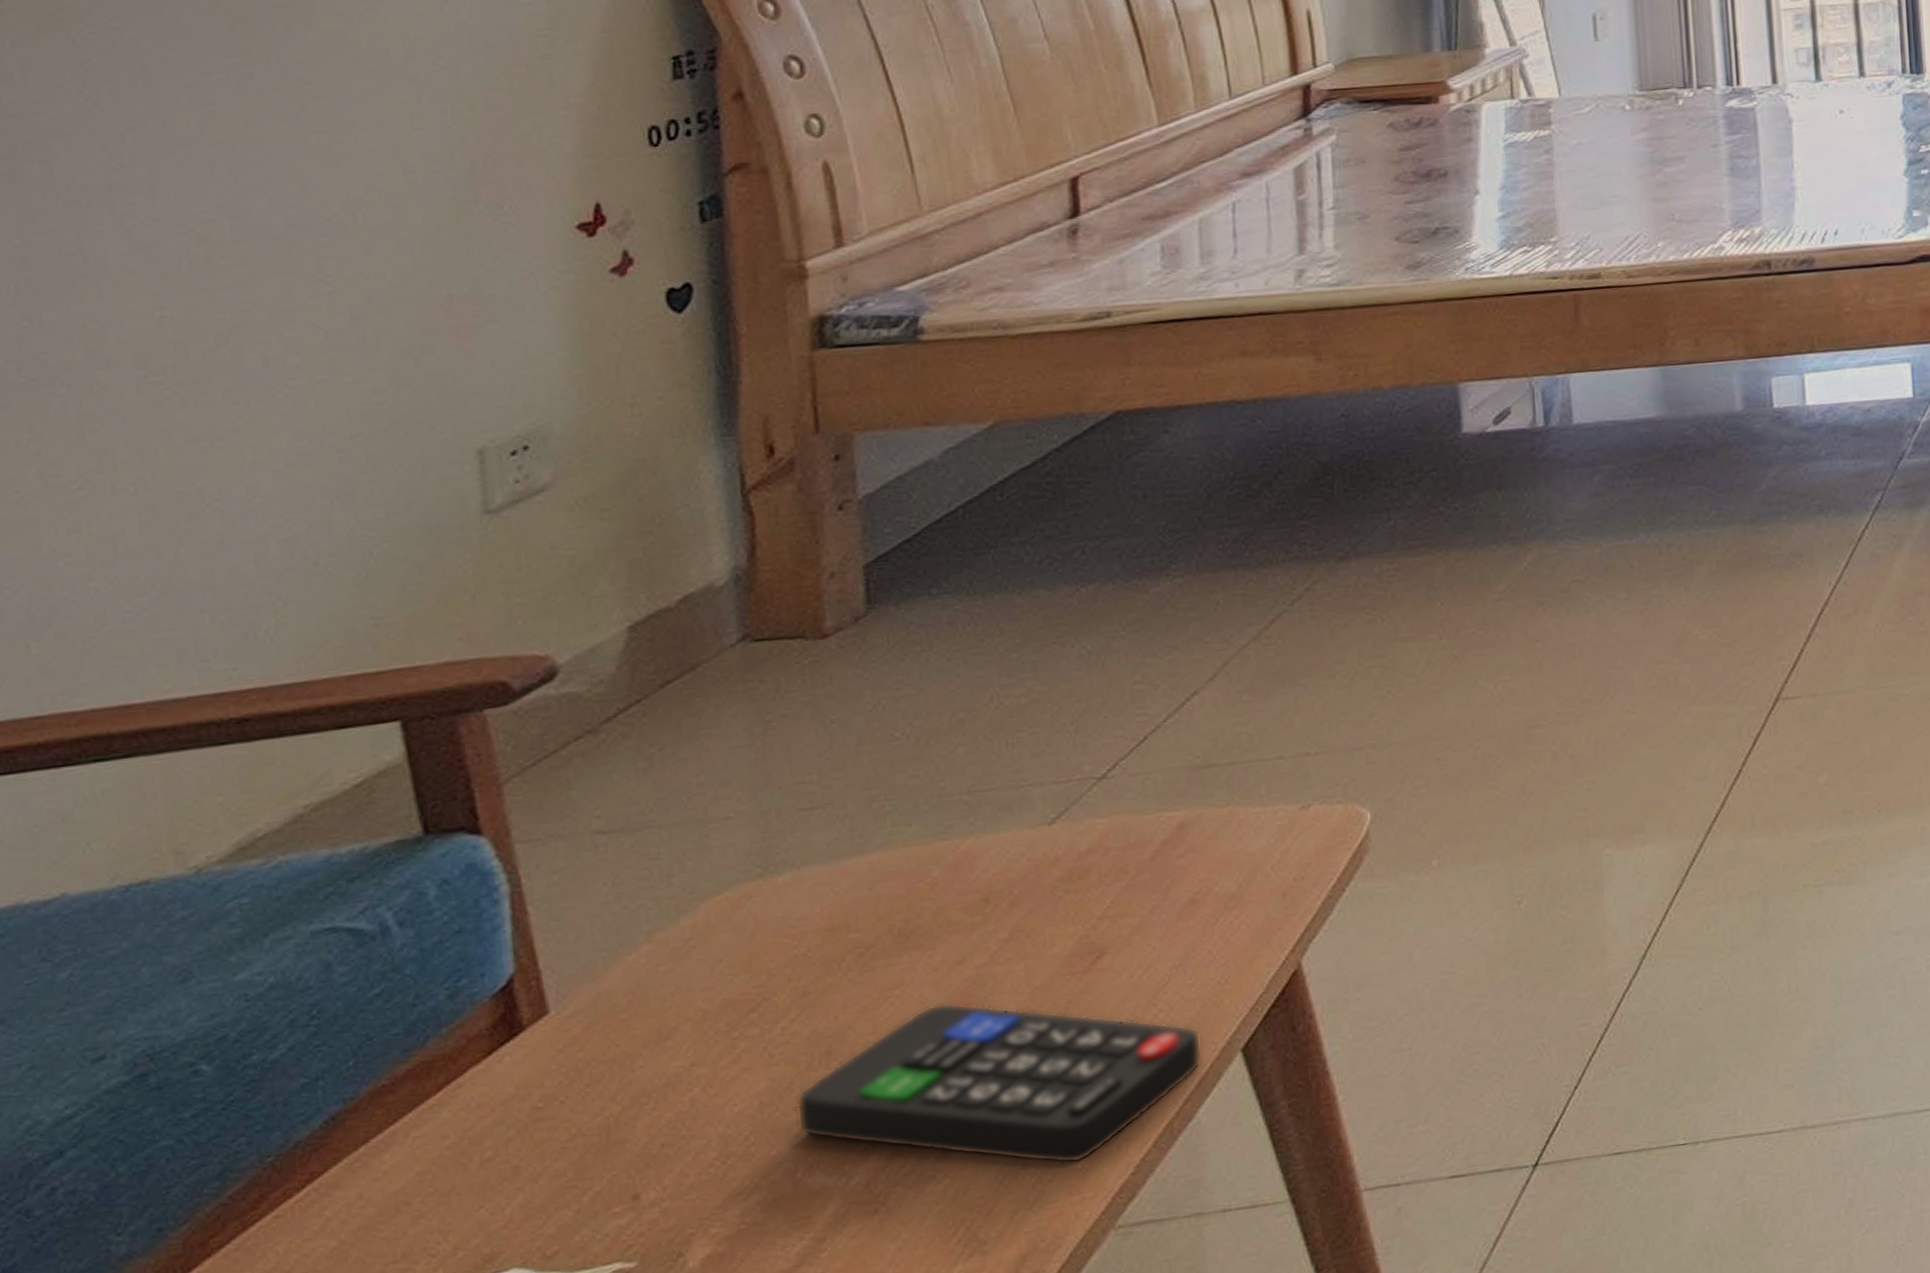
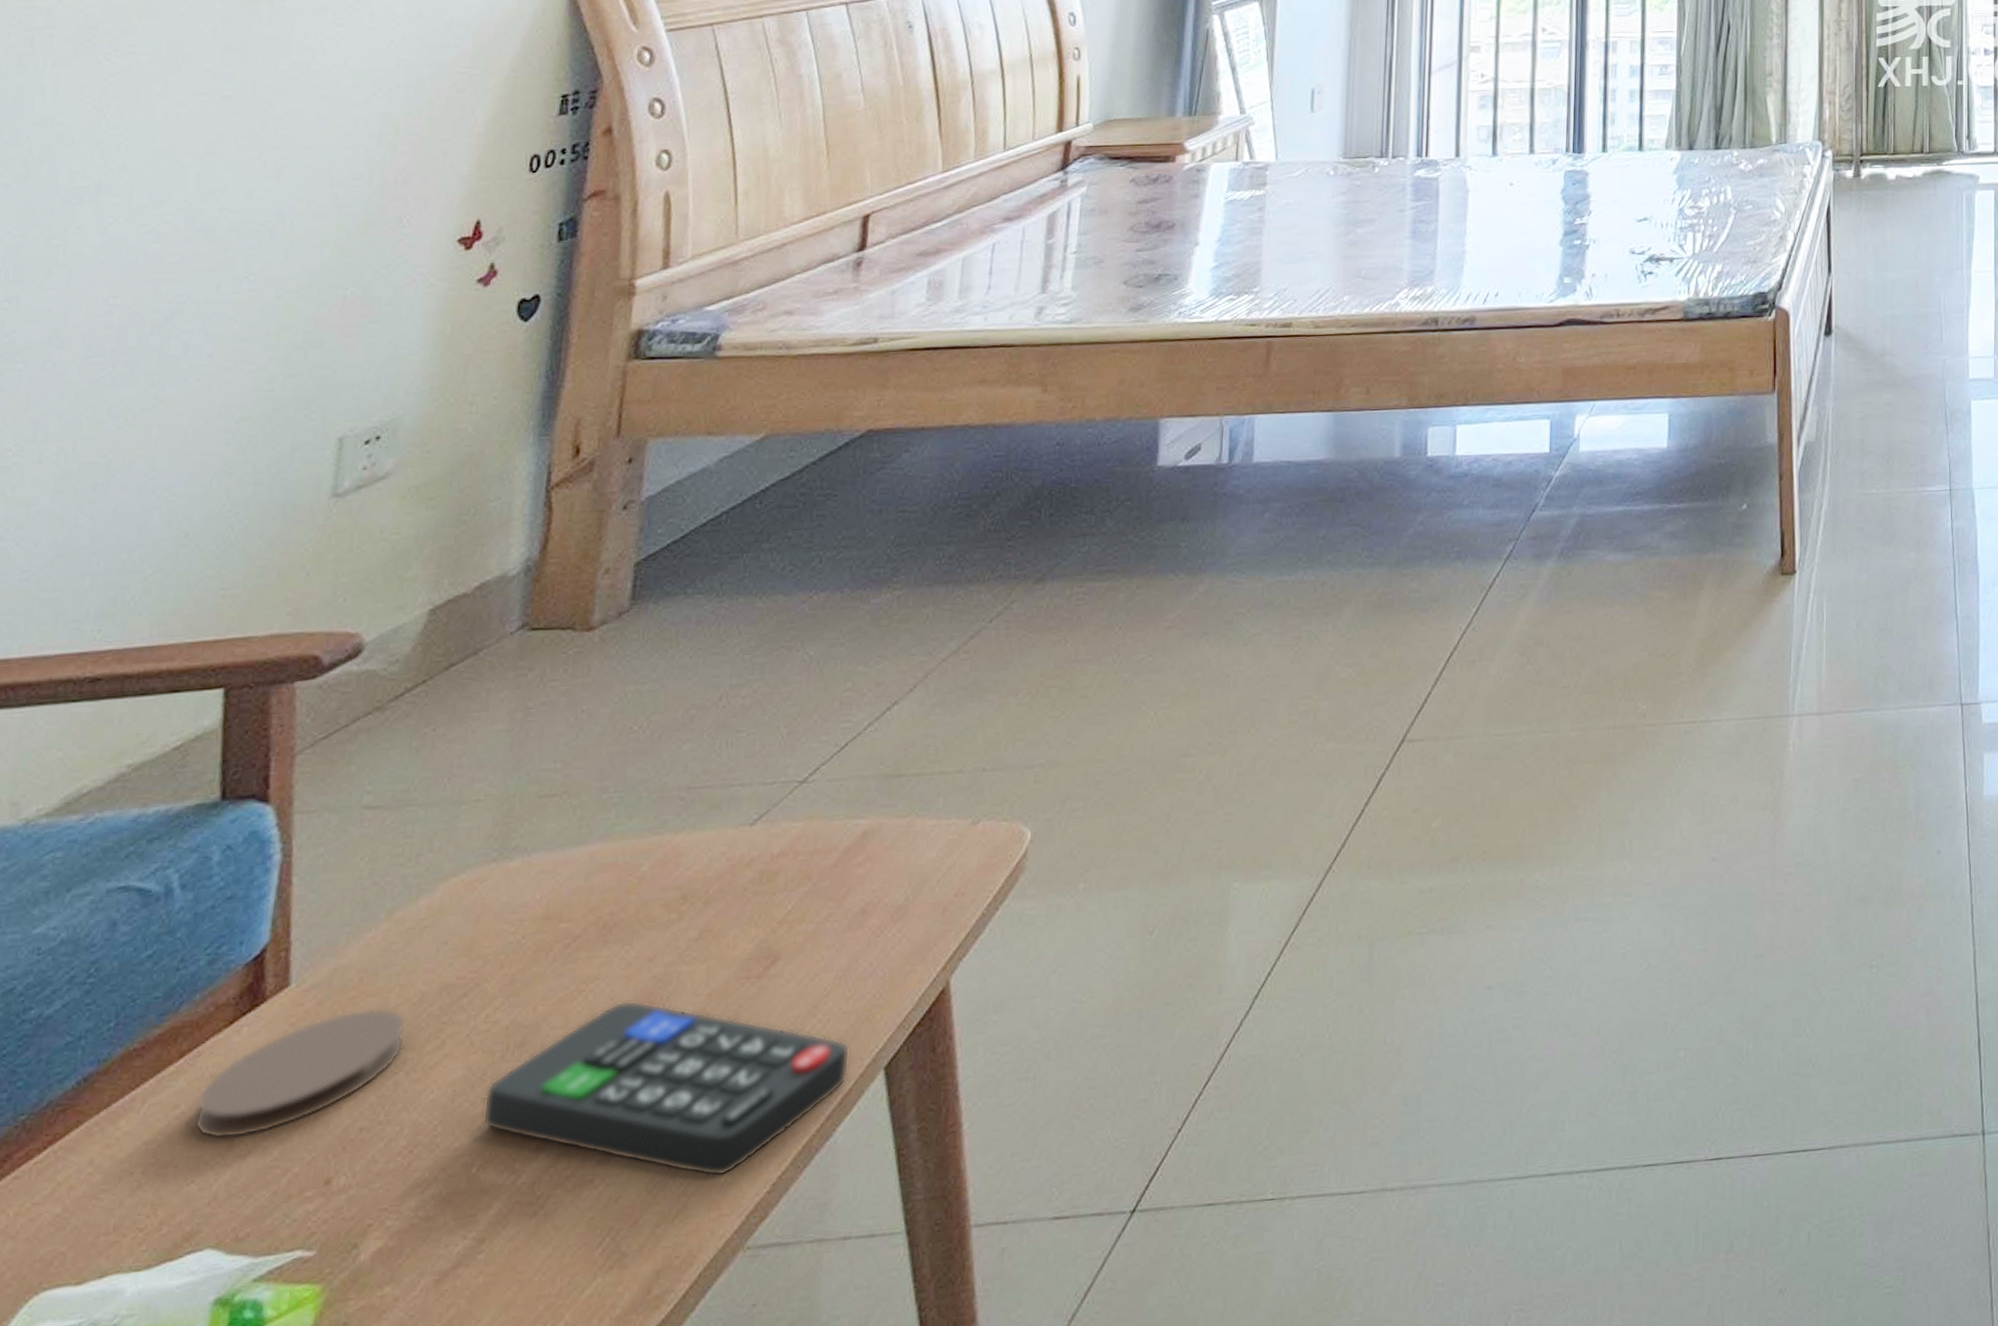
coaster: none [468,1027,694,1166] -> present [193,1007,407,1140]

